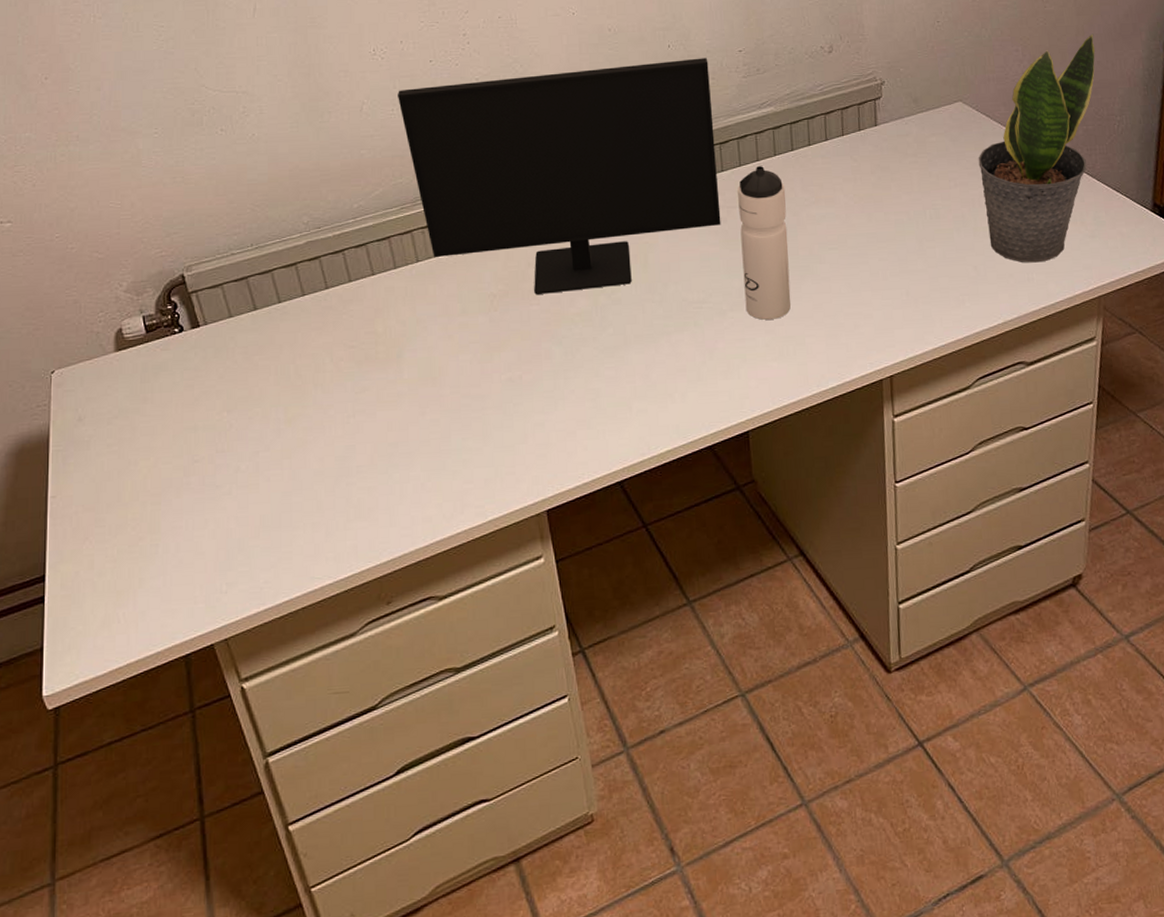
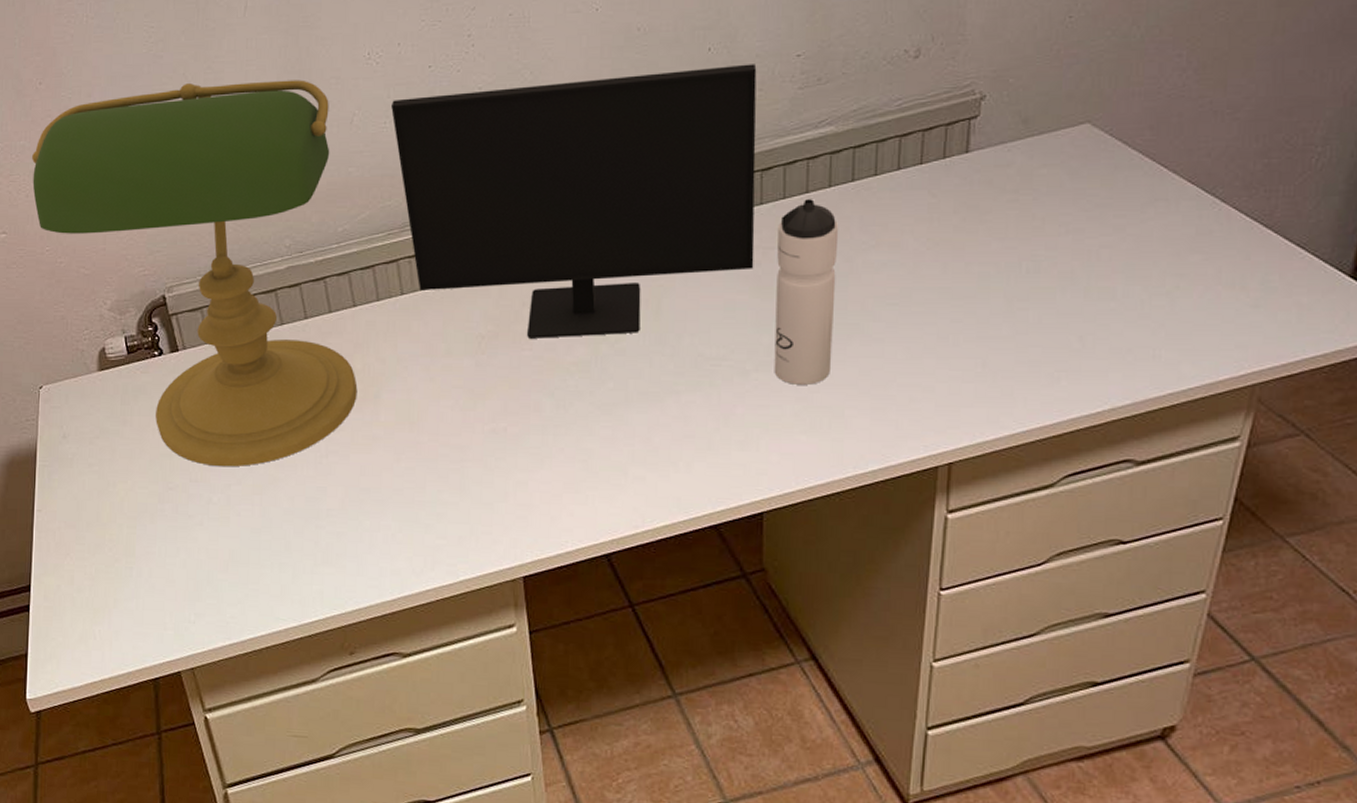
desk lamp: none [39,73,381,435] -> present [32,80,358,467]
potted plant: present [978,34,1095,263] -> none [1103,32,1299,336]

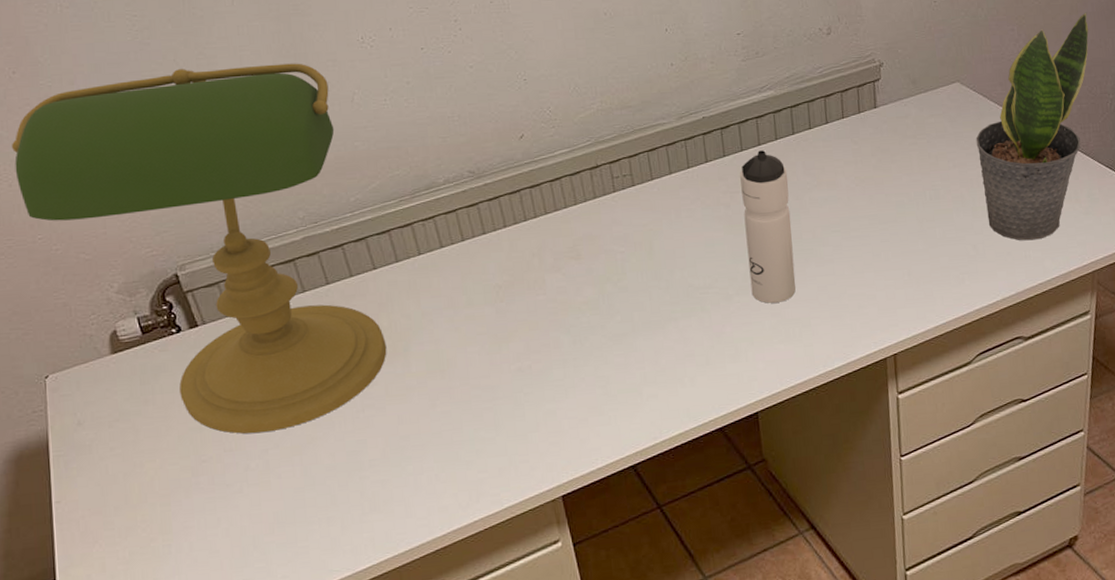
monitor: present [391,64,757,339] -> none [389,41,725,284]
potted plant: none [1103,32,1299,336] -> present [975,12,1089,241]

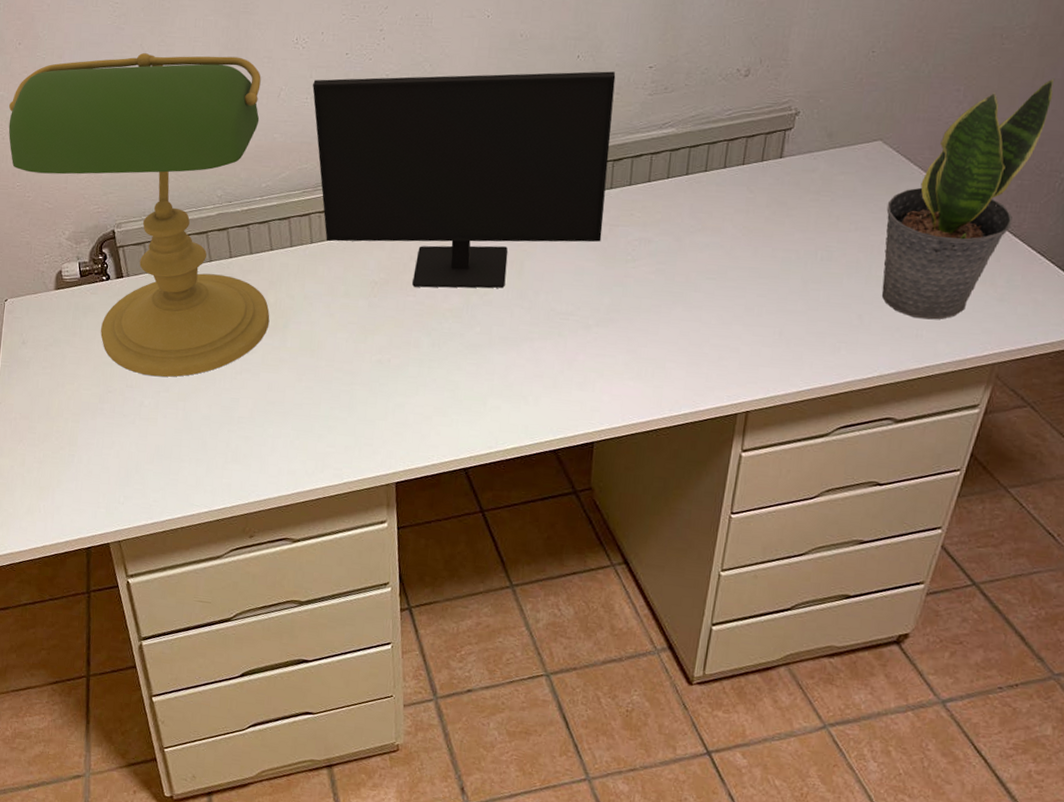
monitor: none [389,41,725,284] -> present [312,71,616,289]
water bottle: present [740,150,796,303] -> none [611,187,673,340]

